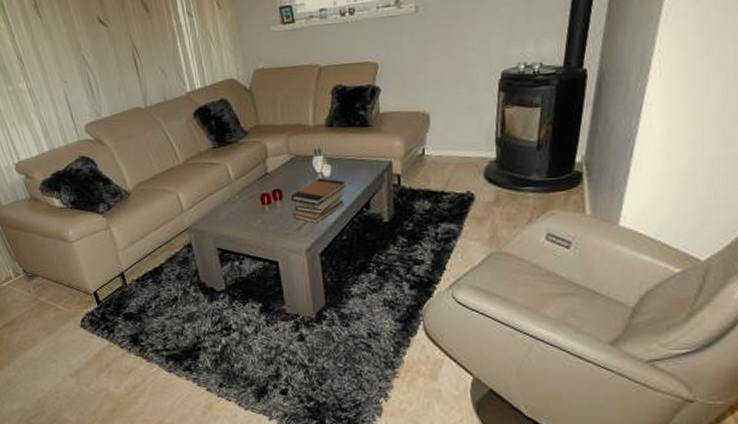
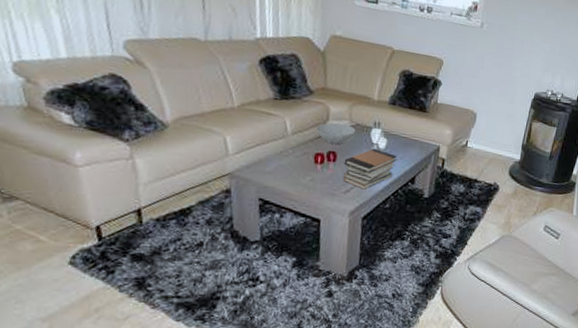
bowl: none [258,158,297,182] -> present [317,123,356,145]

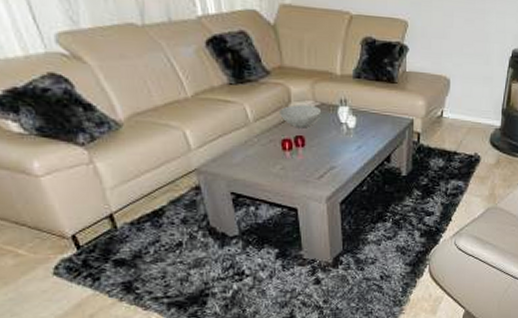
book stack: present [343,148,397,190] -> none [313,128,369,173]

